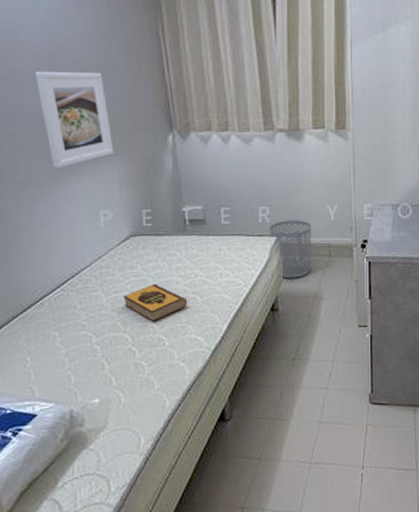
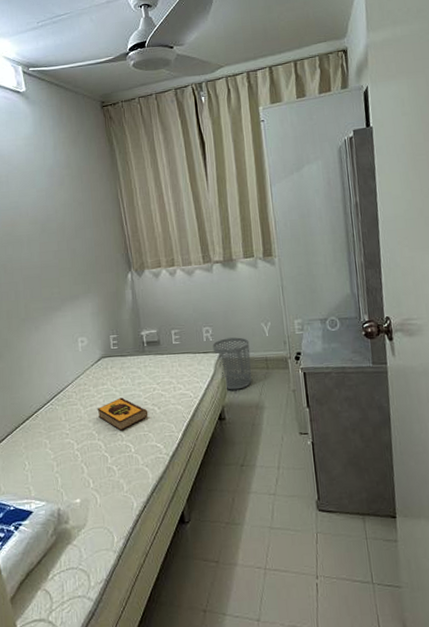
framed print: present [35,72,114,169] -> none [32,231,88,307]

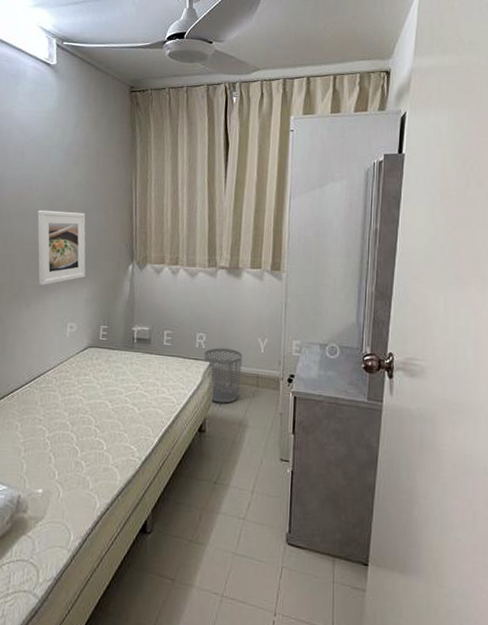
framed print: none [32,231,88,307] -> present [37,210,86,286]
hardback book: present [97,397,148,431] -> none [75,391,127,426]

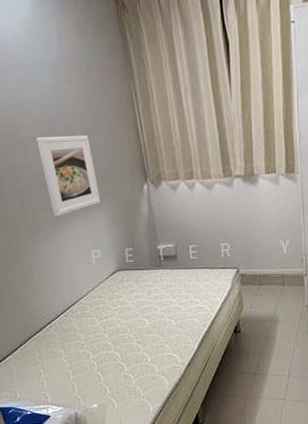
waste bin: present [204,347,243,403] -> none [230,254,268,305]

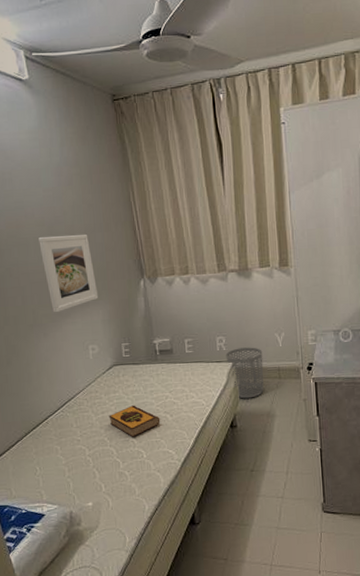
hardback book: none [112,310,165,342] -> present [108,405,161,437]
waste bin: none [230,254,268,305] -> present [226,347,264,399]

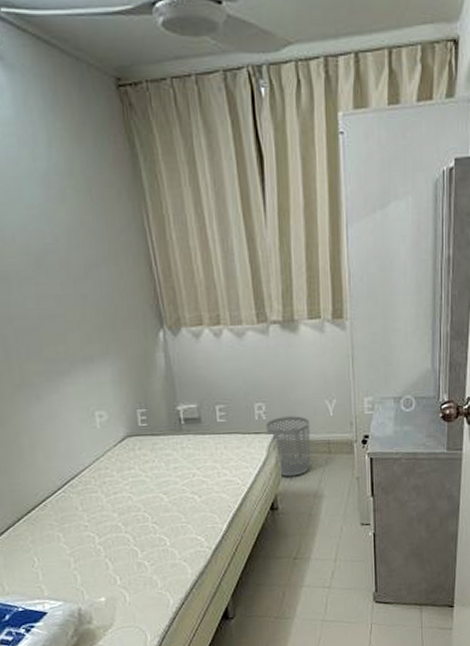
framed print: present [39,235,99,313] -> none [23,269,106,370]
hardback book: present [108,405,161,437] -> none [122,484,187,522]

